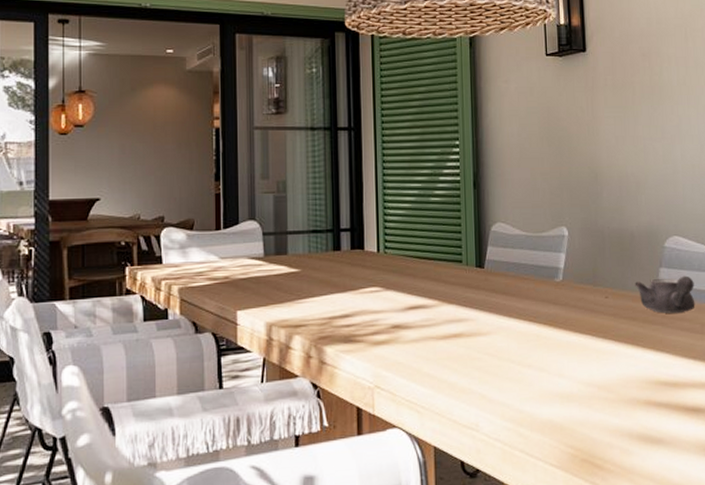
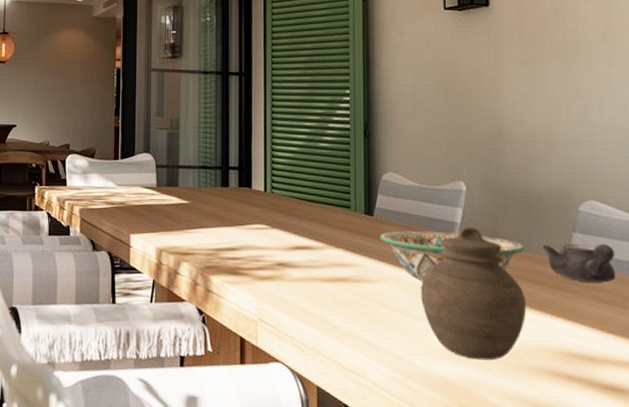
decorative bowl: none [490,277,621,333] -> present [379,230,526,286]
jar: none [529,270,622,399] -> present [421,226,527,361]

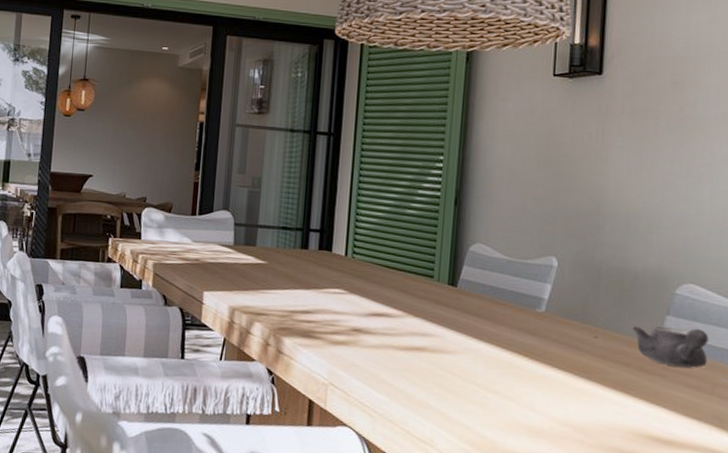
decorative bowl: present [379,230,526,286] -> none [461,303,615,360]
jar: present [421,226,527,361] -> none [499,303,609,438]

